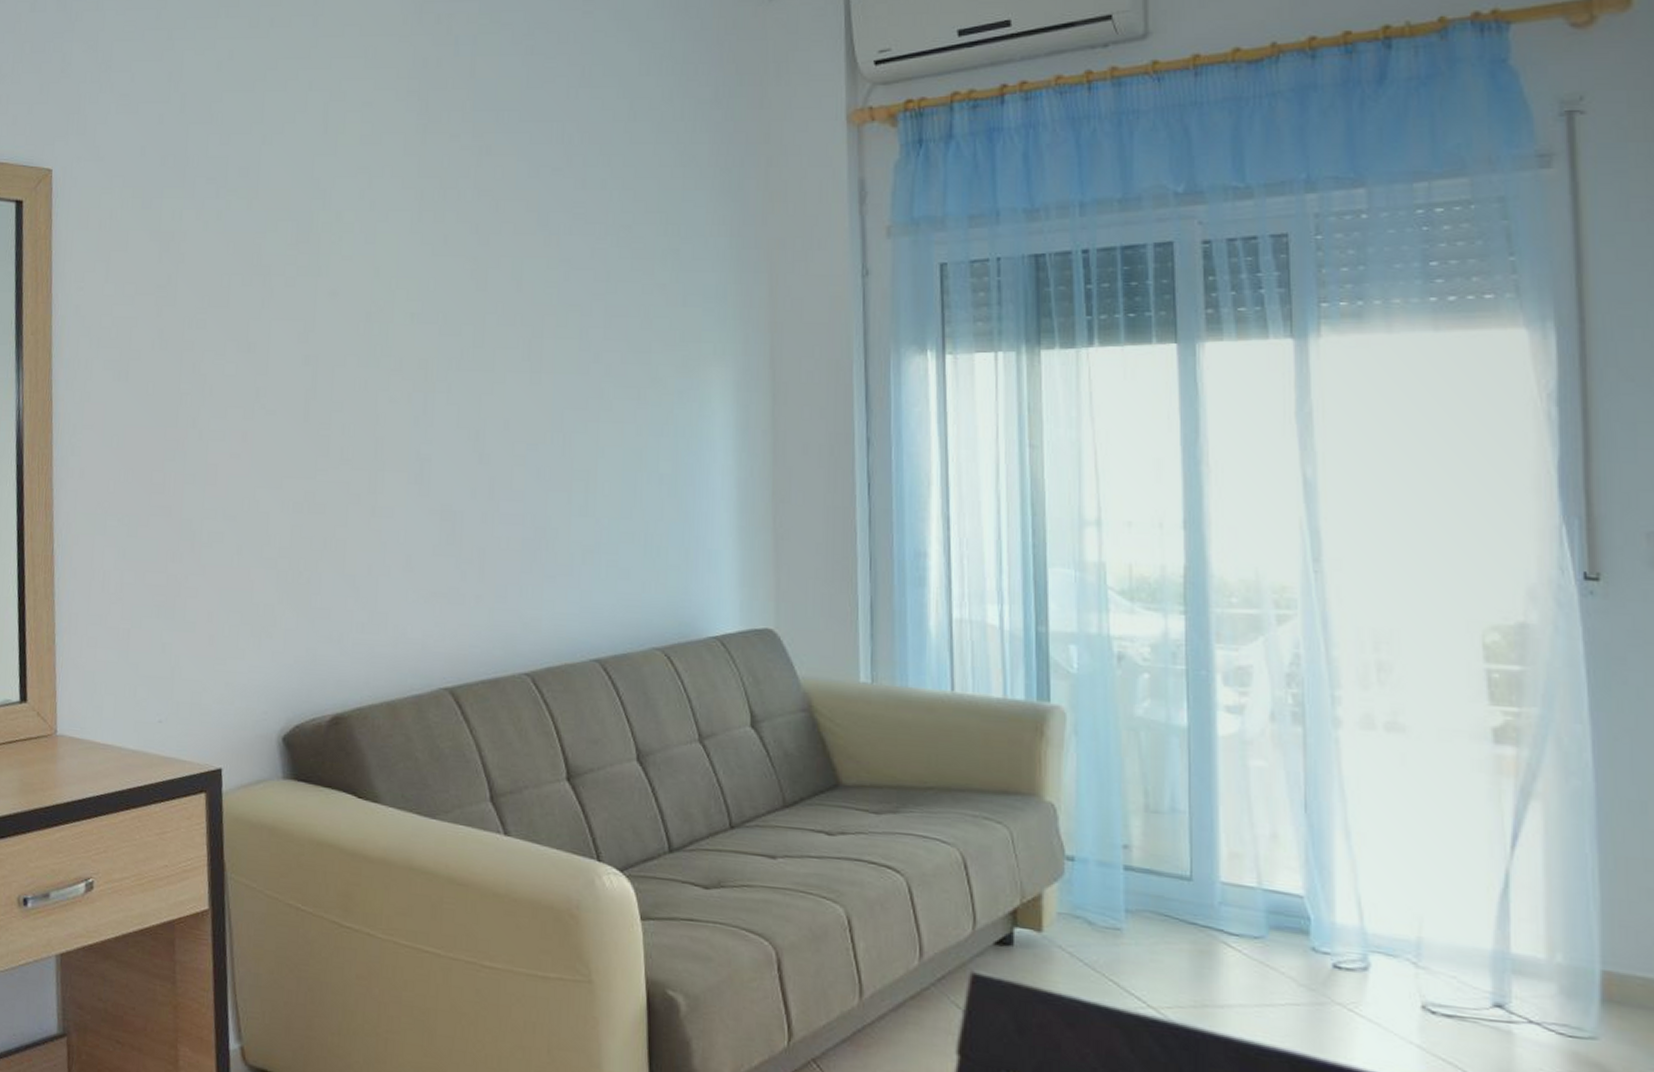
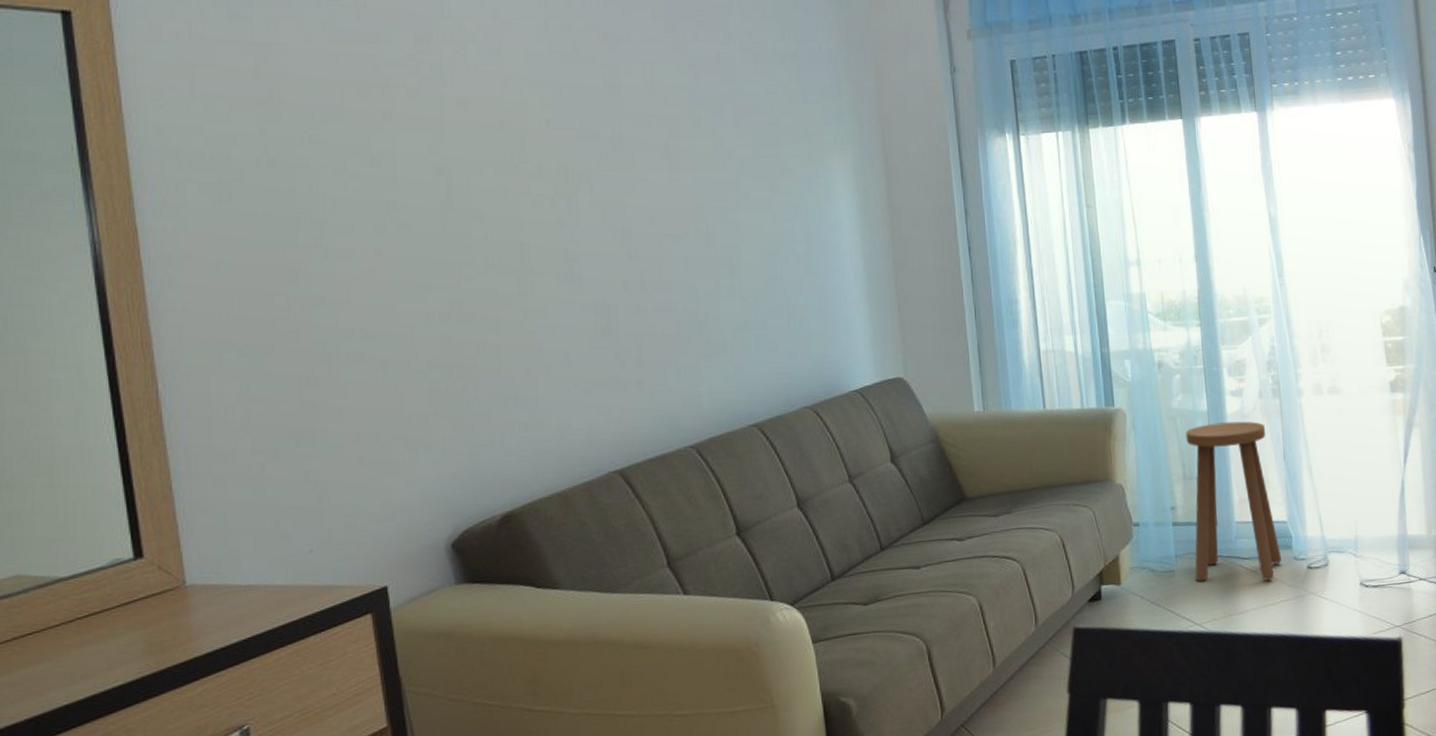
stool: none [1152,744,1292,972] -> present [1185,421,1282,582]

